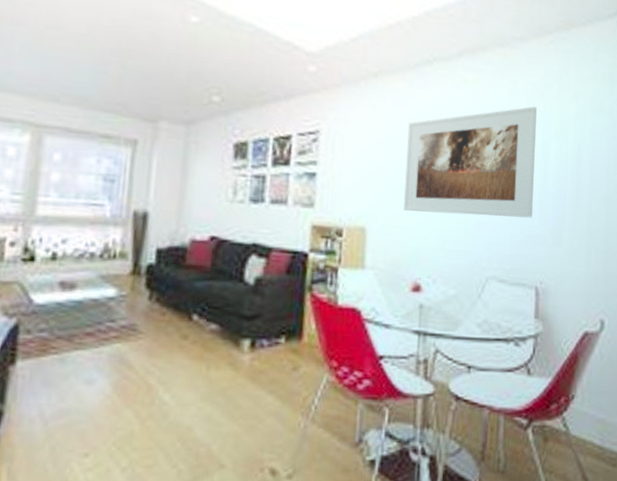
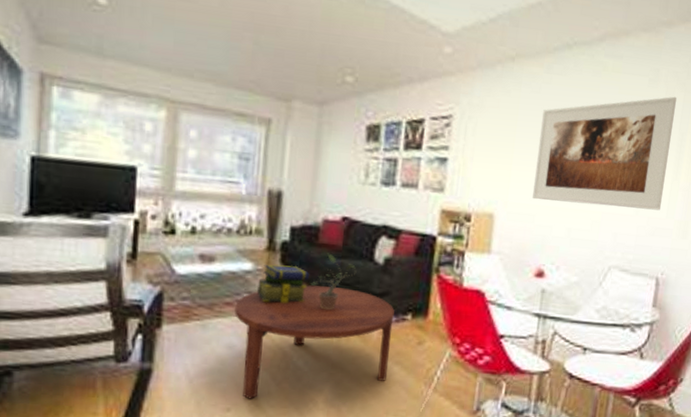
coffee table: none [96,310,267,441] -> present [234,285,394,399]
stack of books: none [120,289,177,331] -> present [256,264,310,303]
potted plant: none [177,275,226,337] -> present [310,253,357,311]

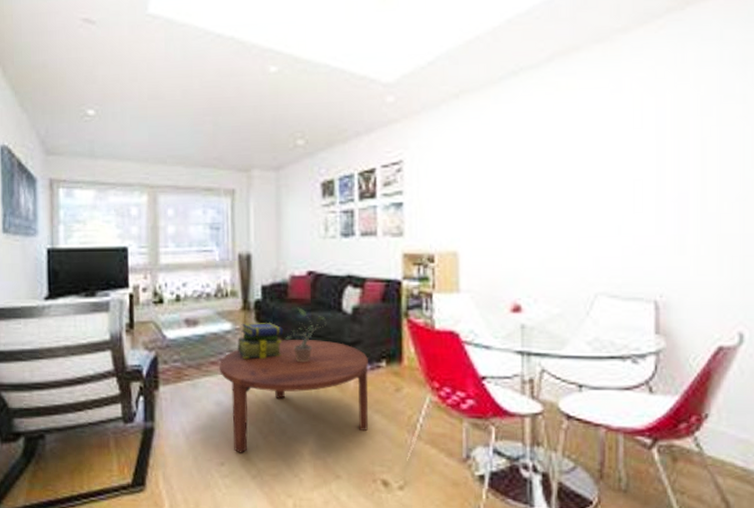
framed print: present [532,96,677,211] -> none [496,103,647,232]

